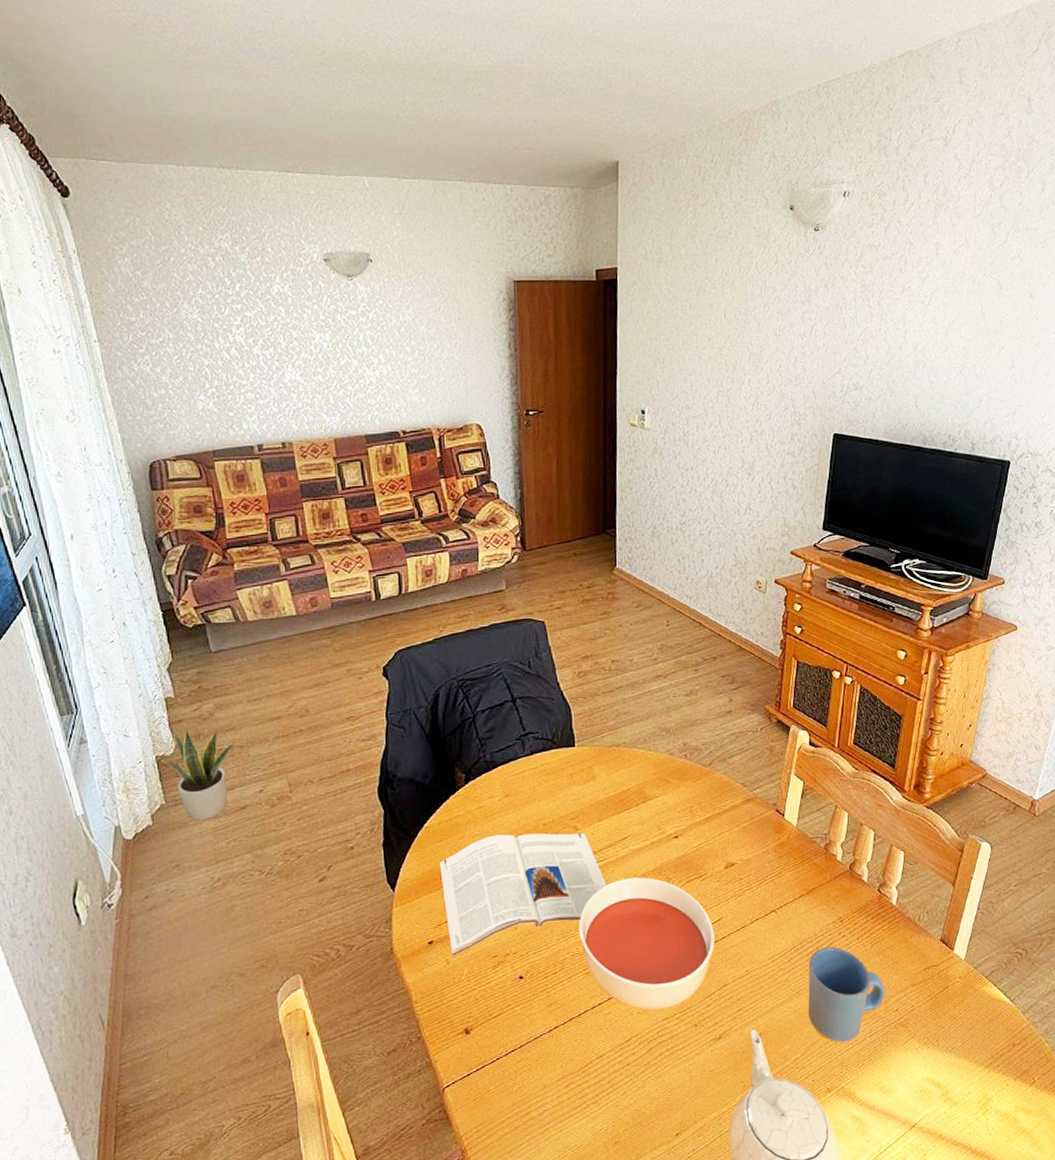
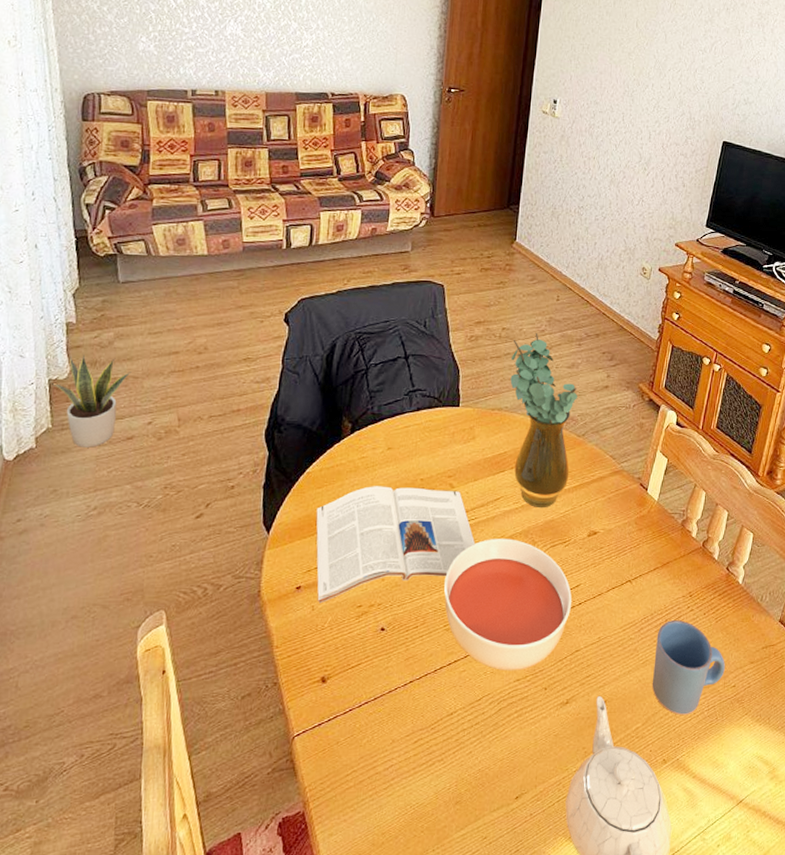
vase: none [625,662,699,844] -> present [510,333,578,508]

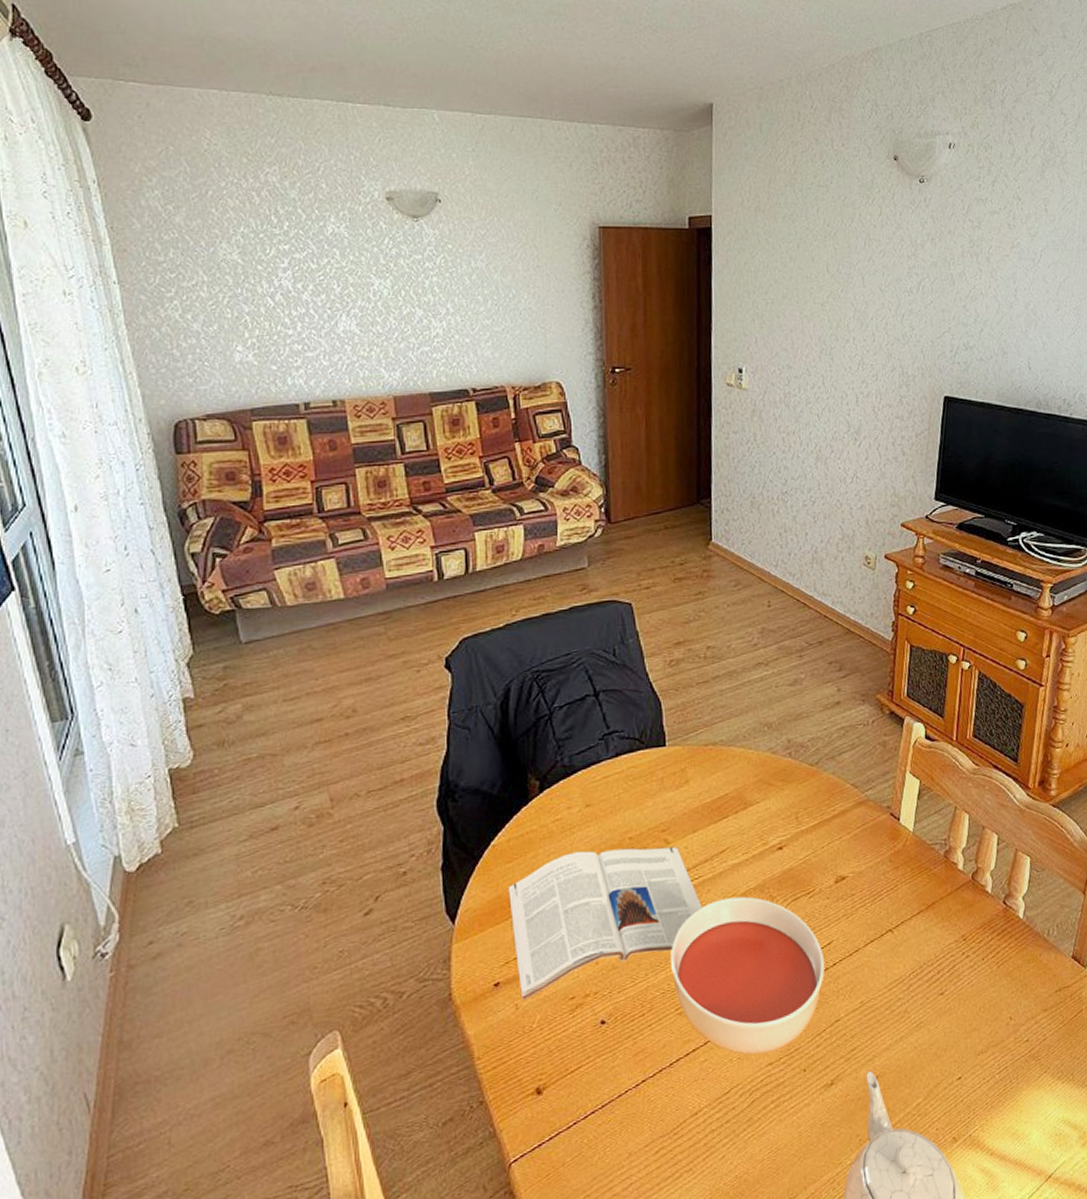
potted plant: present [52,354,132,448] -> none [173,734,268,847]
vase: present [510,333,578,508] -> none [721,648,805,856]
mug: present [652,620,725,716] -> none [929,969,1014,1083]

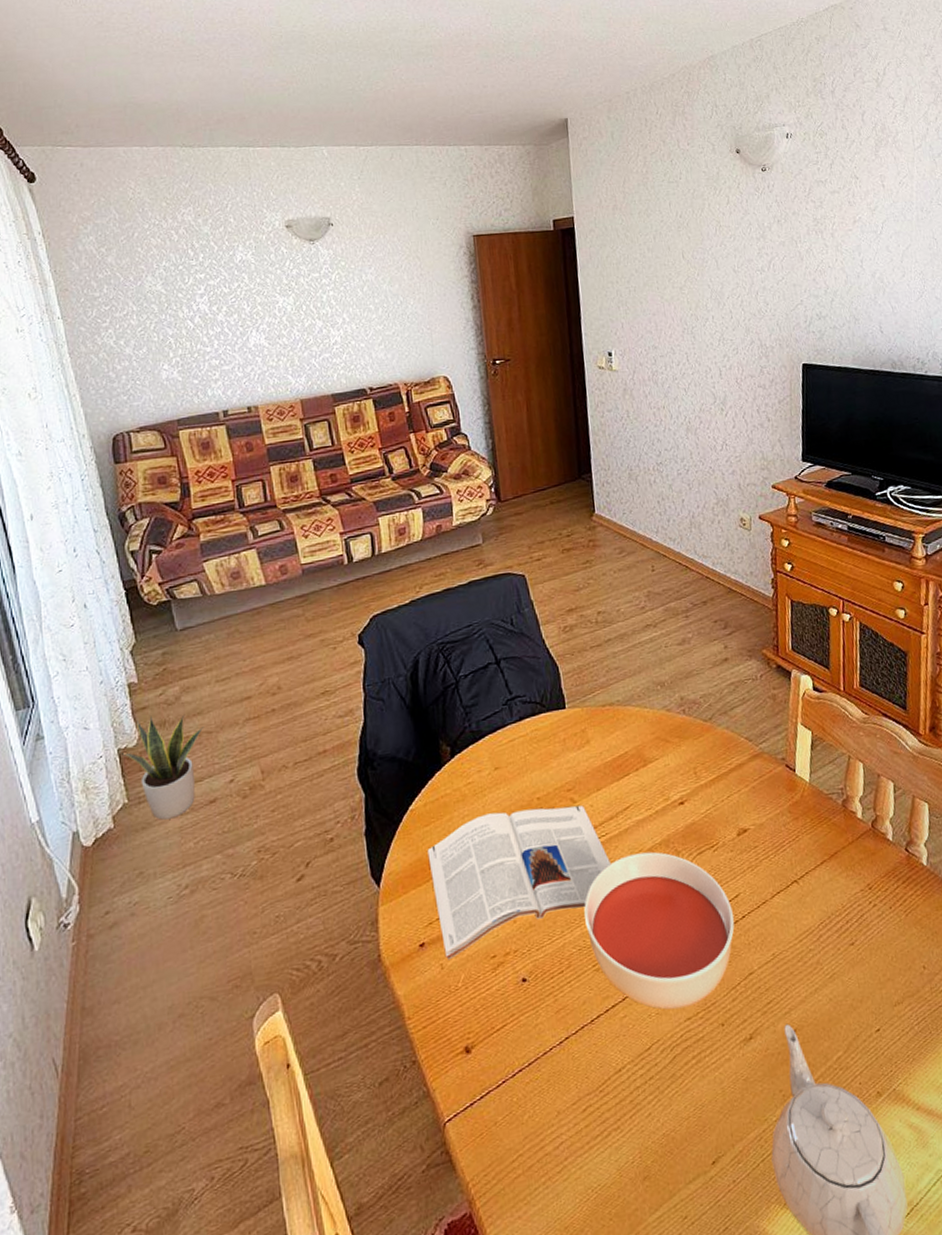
potted plant: none [173,734,268,847] -> present [122,716,204,820]

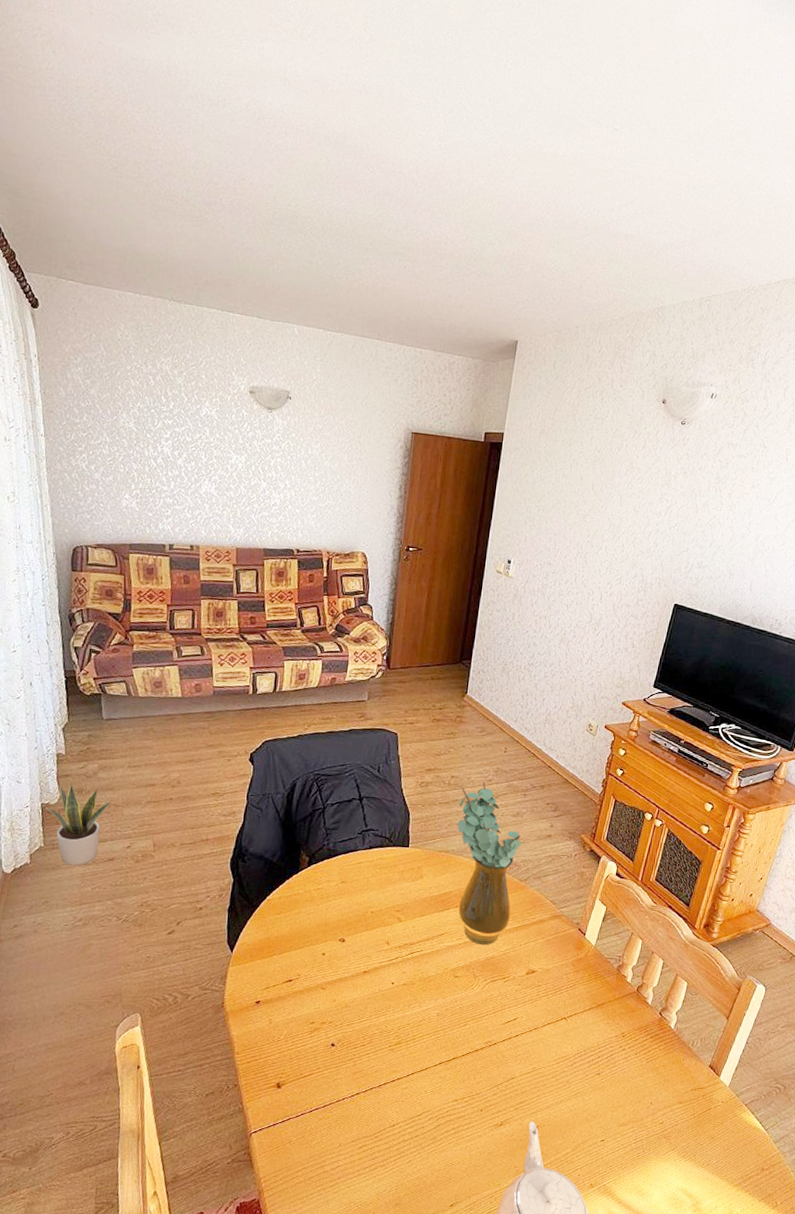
magazine: present [427,805,612,961] -> none [274,915,420,1018]
bowl: present [584,851,735,1010] -> none [390,970,509,1092]
vase: none [613,611,703,811] -> present [457,782,521,946]

